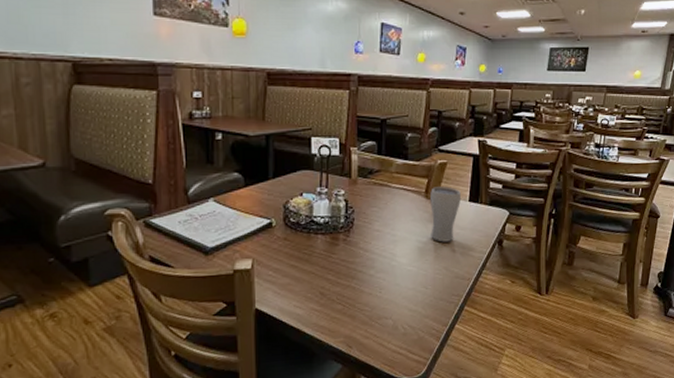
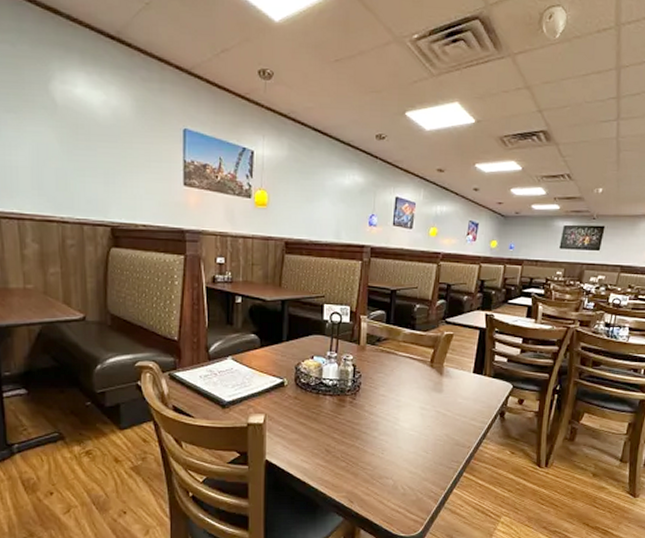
drinking glass: present [430,186,461,242] -> none [434,357,465,410]

